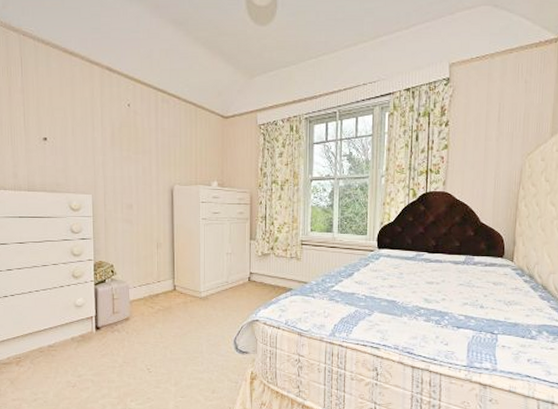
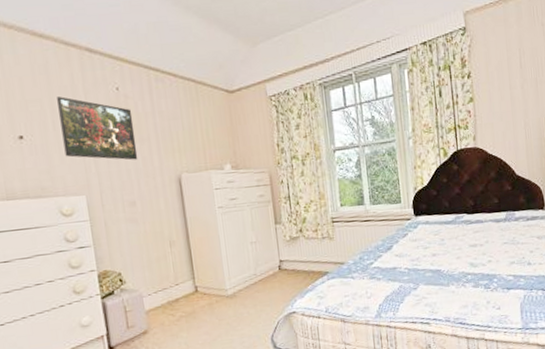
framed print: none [78,107,139,169] -> present [57,96,138,160]

